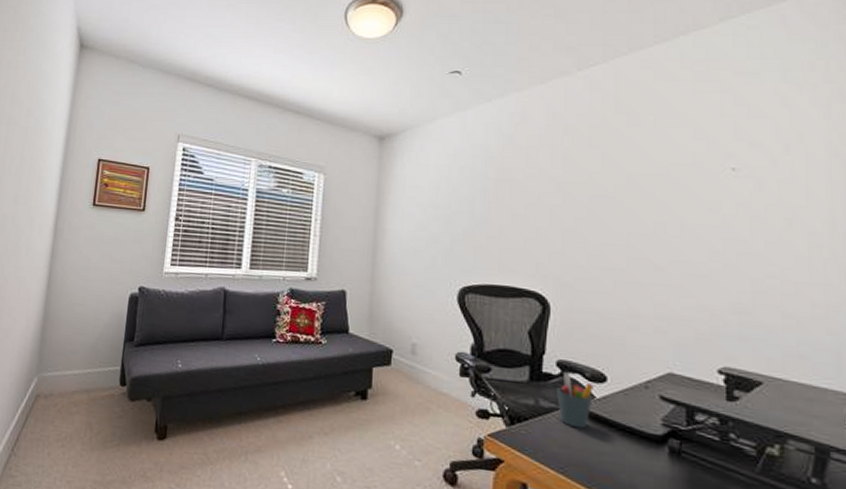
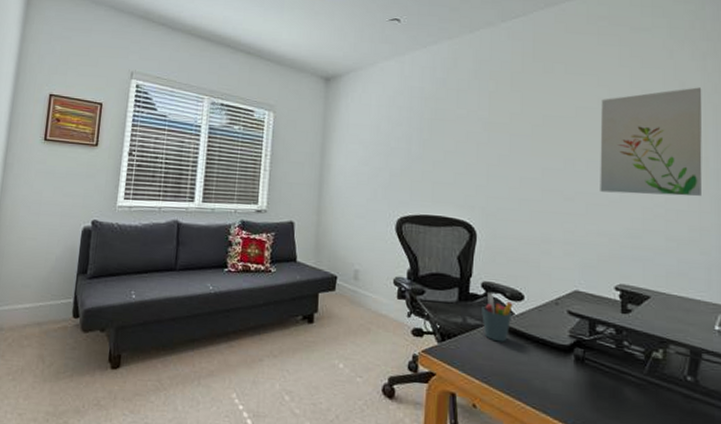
wall art: none [697,138,828,266] -> present [600,87,702,196]

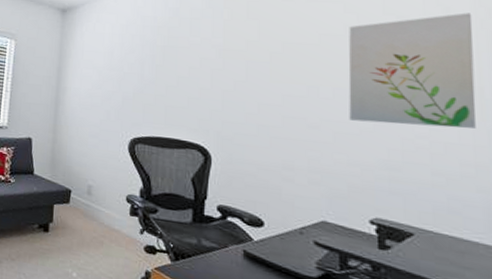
pen holder: present [482,293,513,342] -> none [218,216,252,268]

